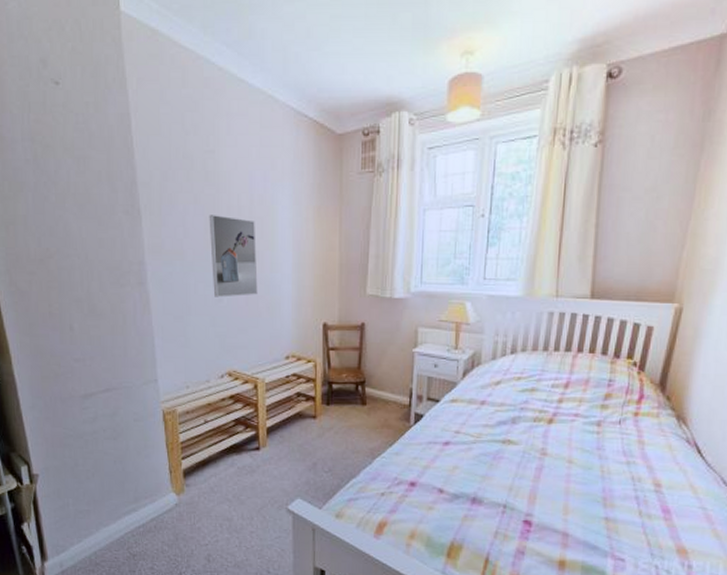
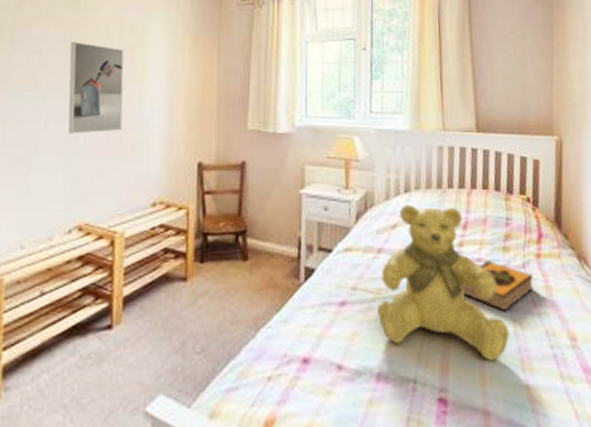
teddy bear: none [476,365,597,496] -> present [376,205,510,361]
hardback book: none [556,416,627,459] -> present [461,261,534,312]

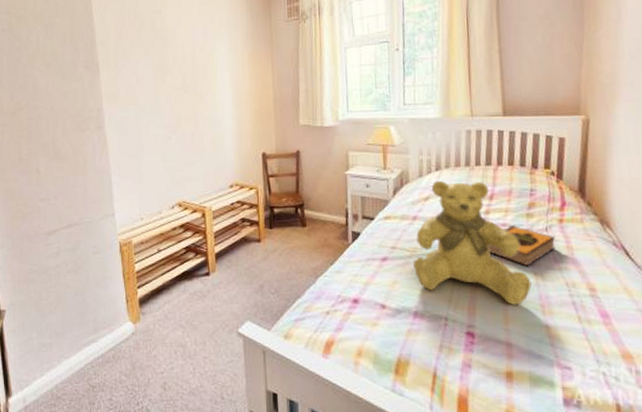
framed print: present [68,42,124,134] -> none [157,64,202,136]

